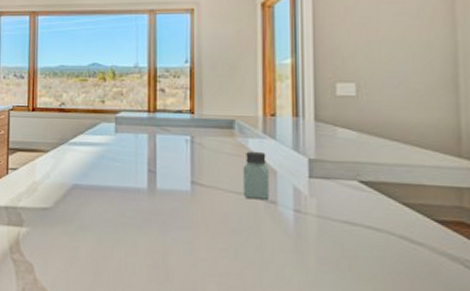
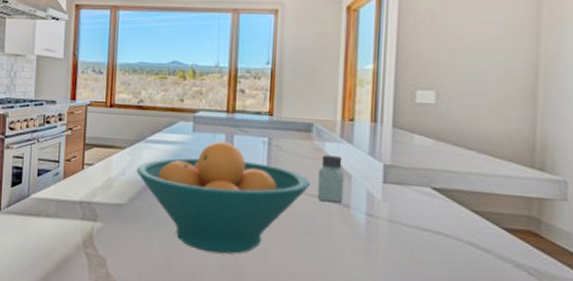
fruit bowl: none [60,141,236,256] -> present [136,141,311,254]

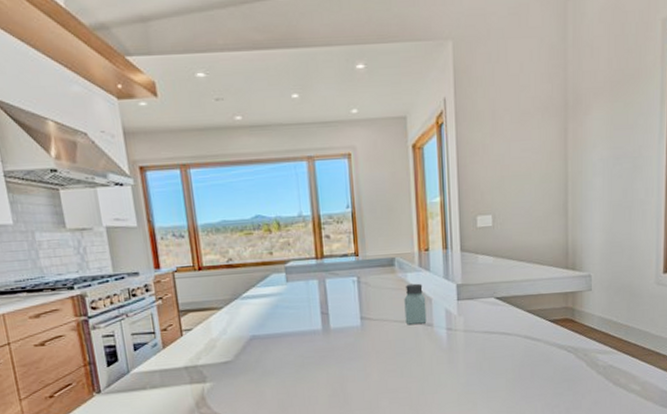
fruit bowl: present [136,141,311,254] -> none [236,286,399,388]

